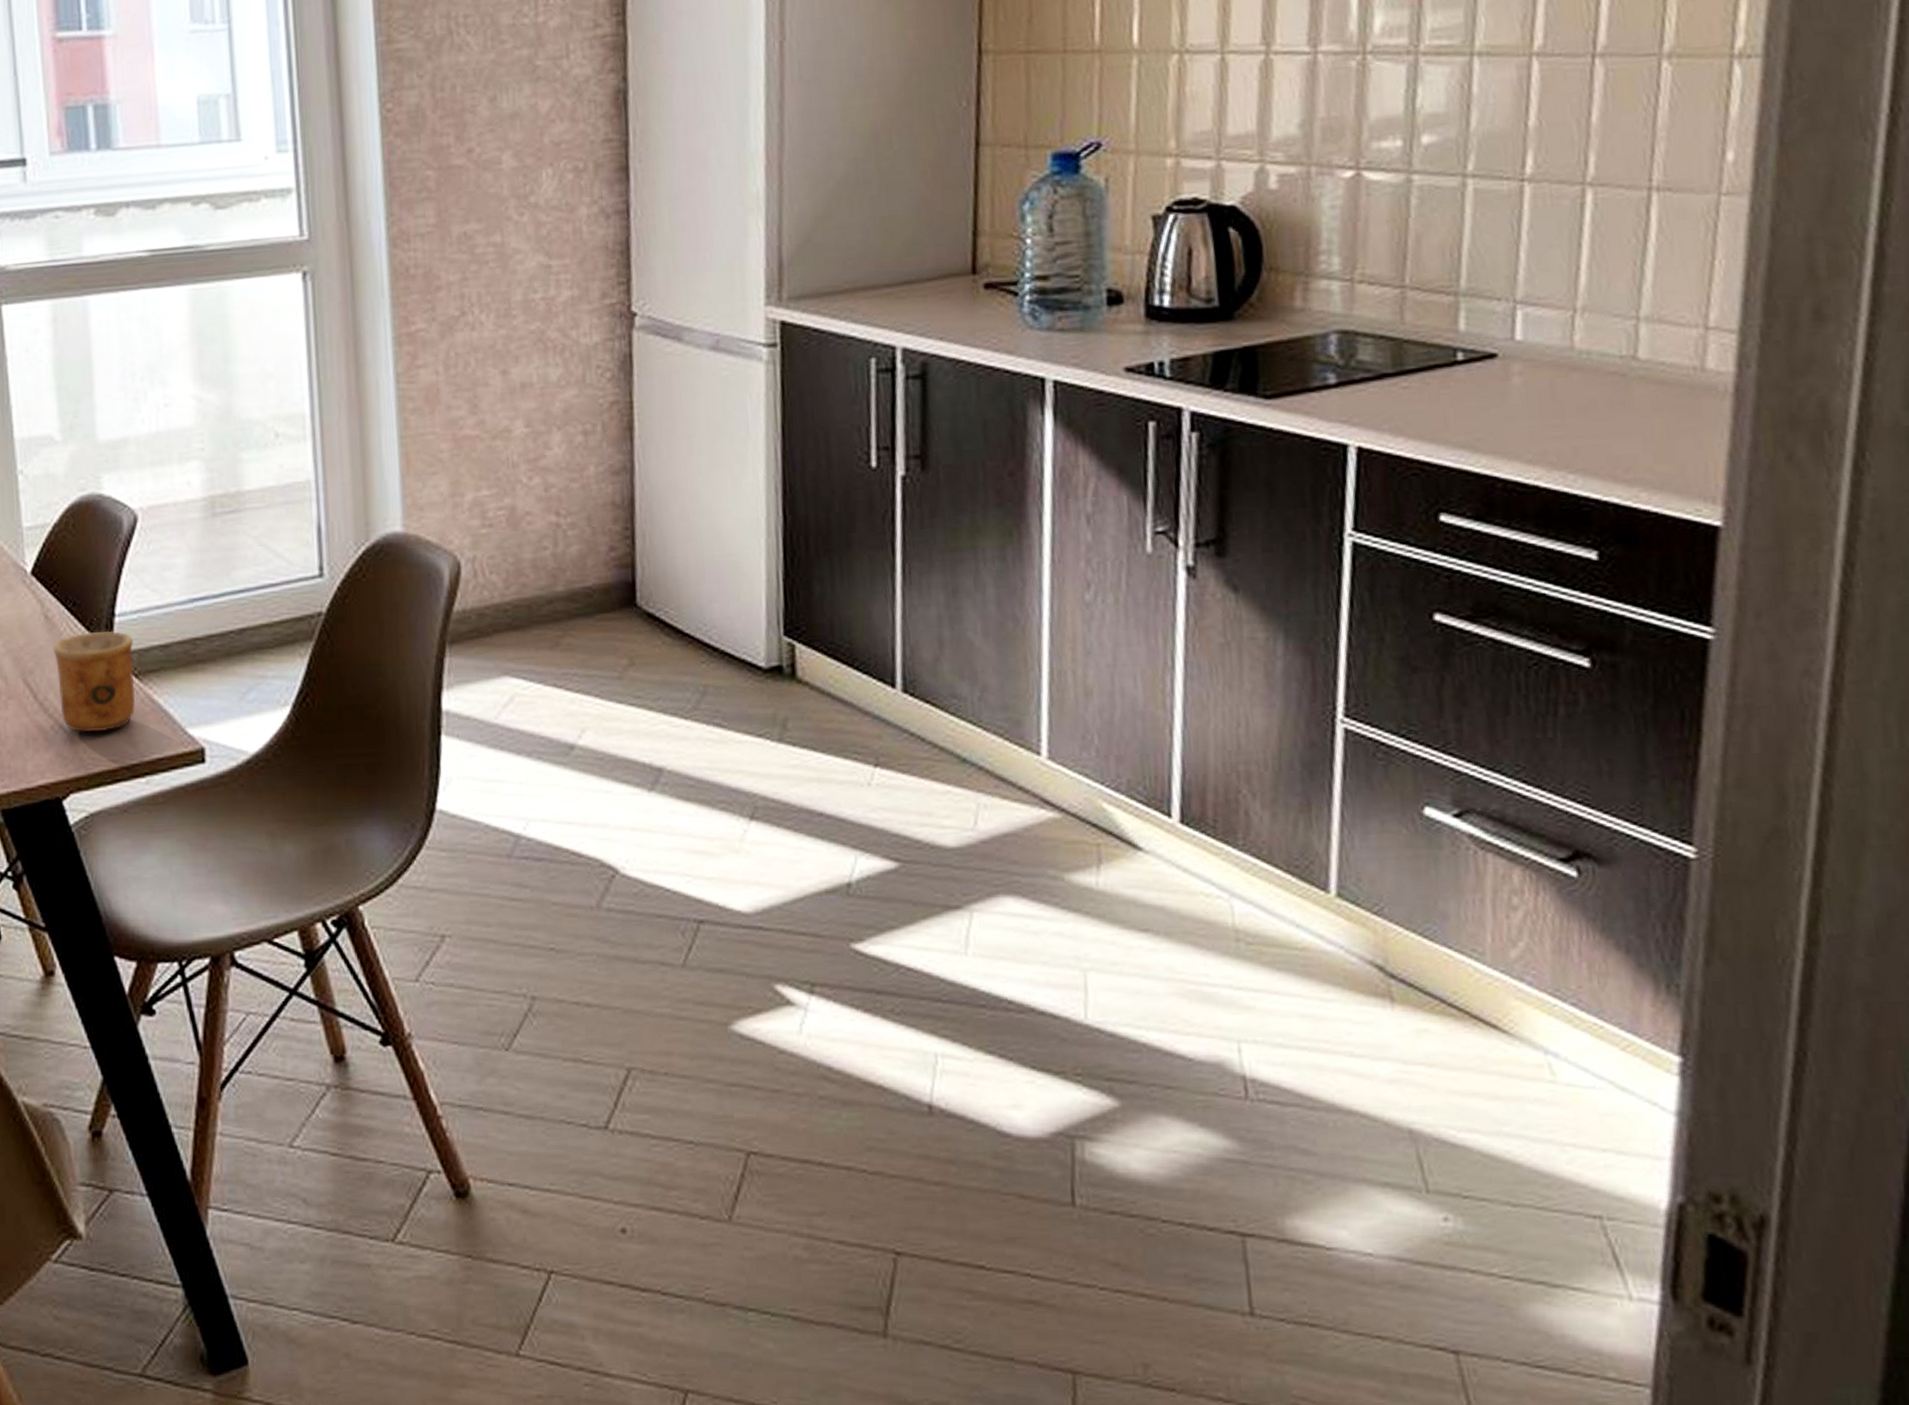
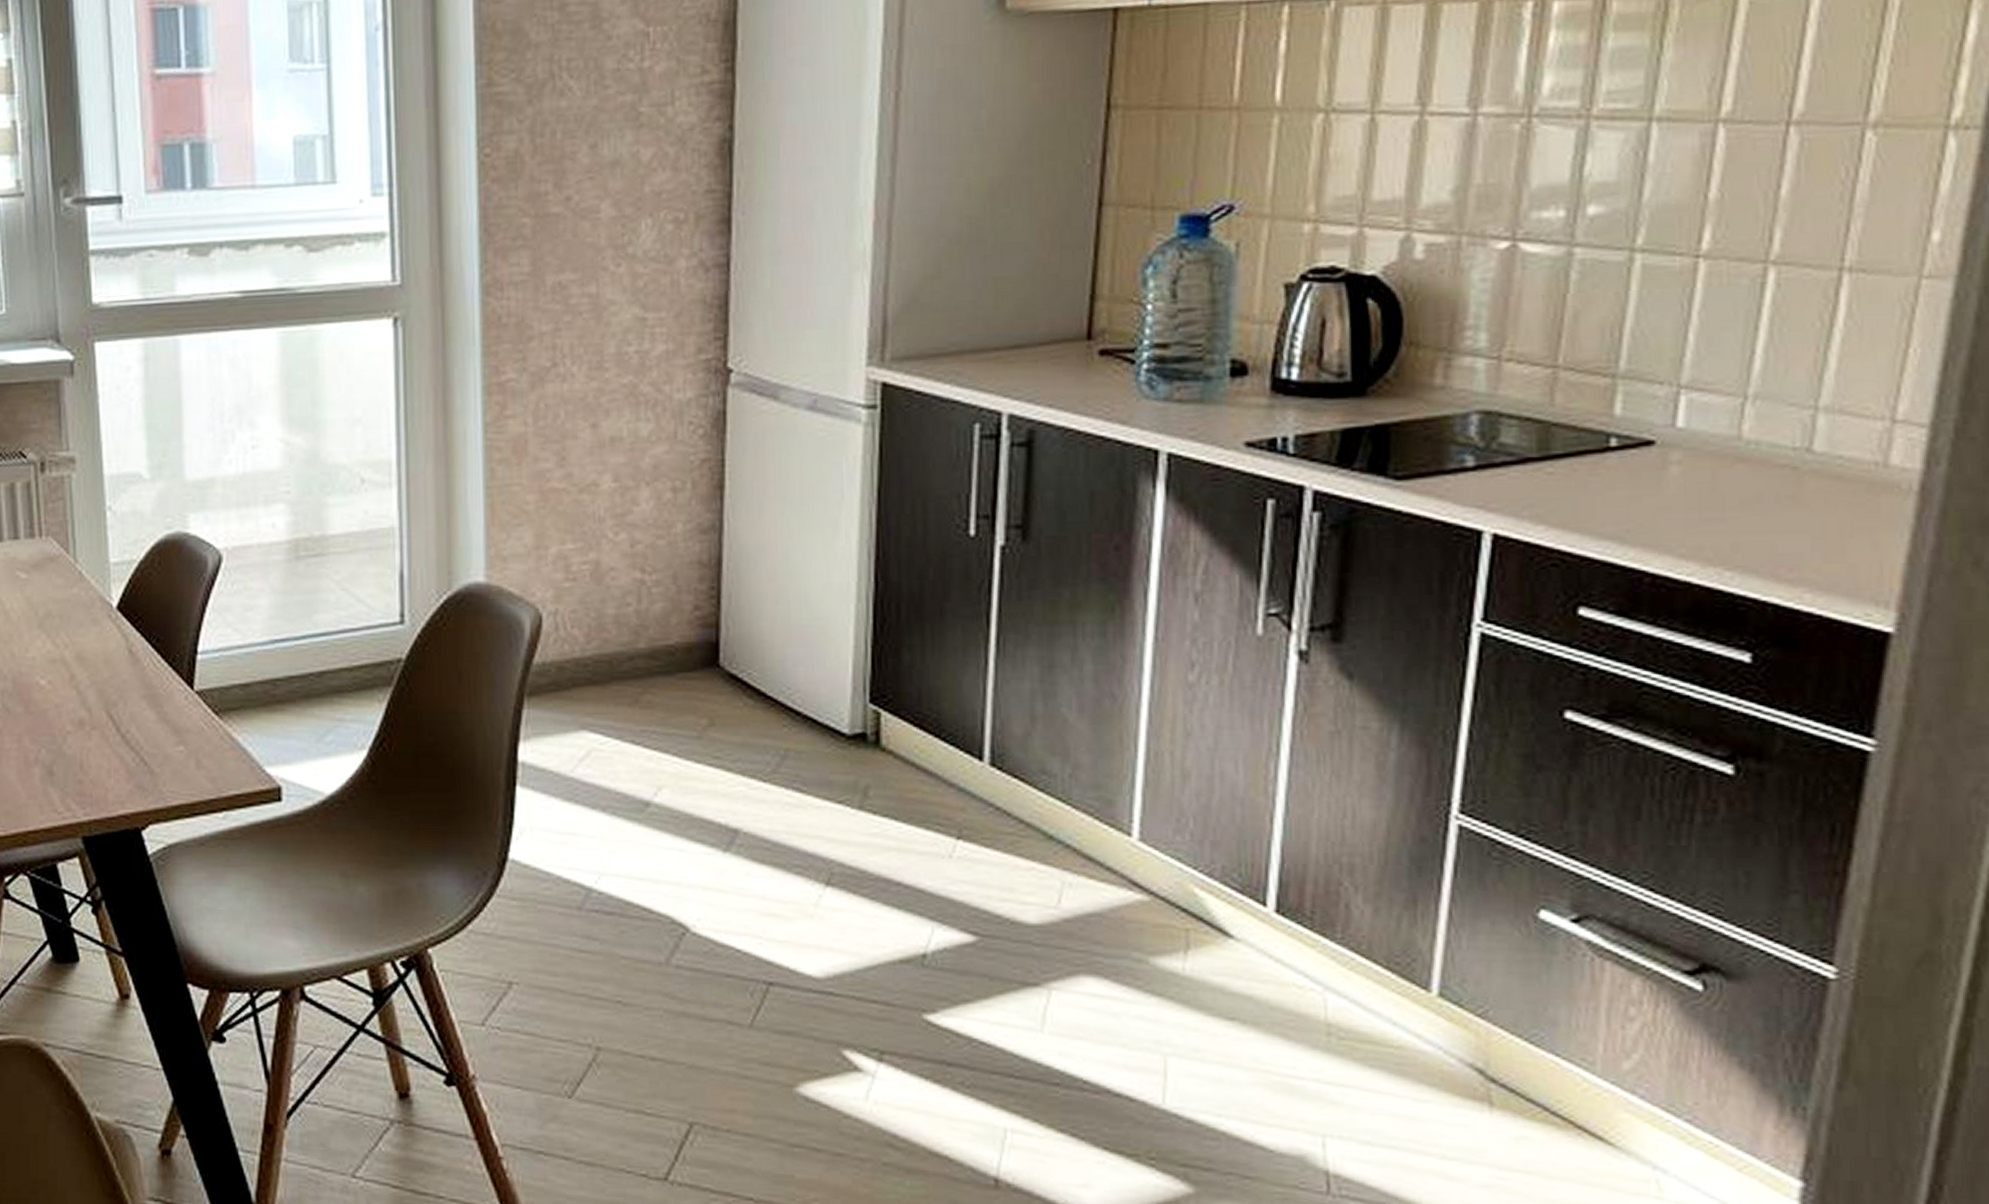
cup: present [53,630,136,733] -> none [136,667,216,766]

